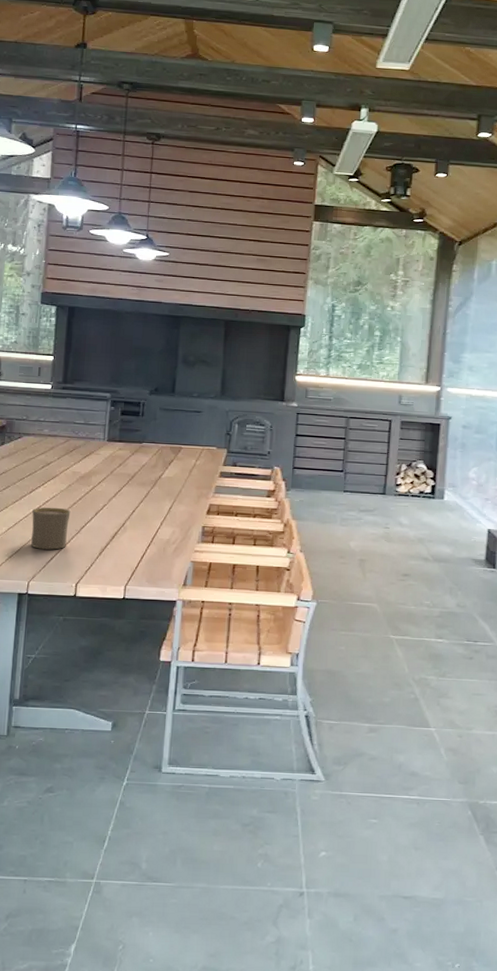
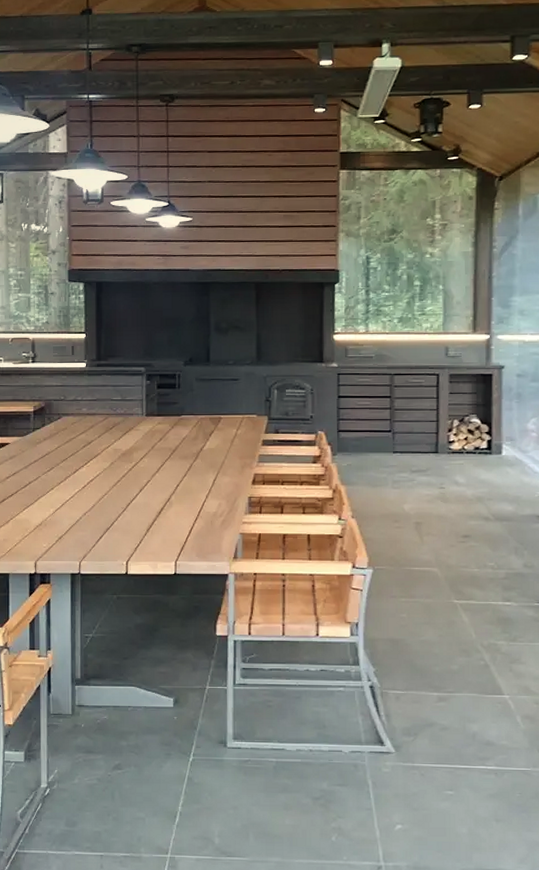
cup: present [31,507,71,550] -> none [78,486,115,529]

